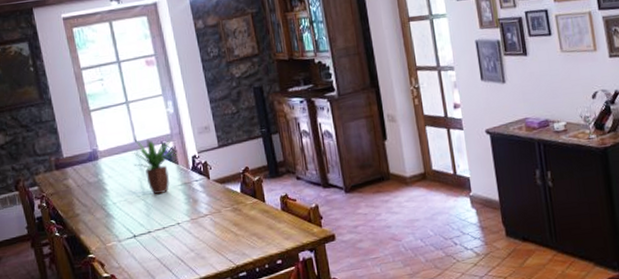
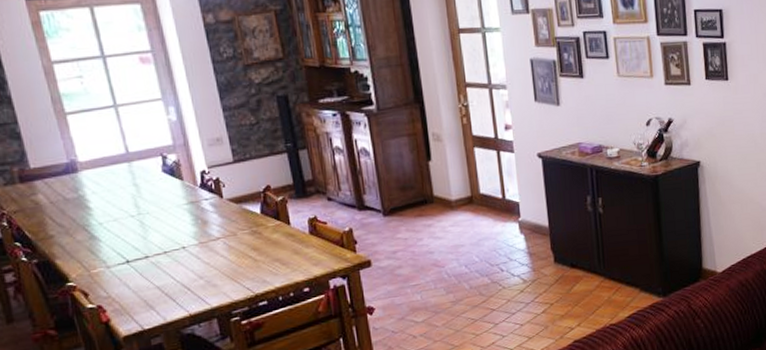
potted plant: present [131,138,178,195] -> none [122,149,182,215]

